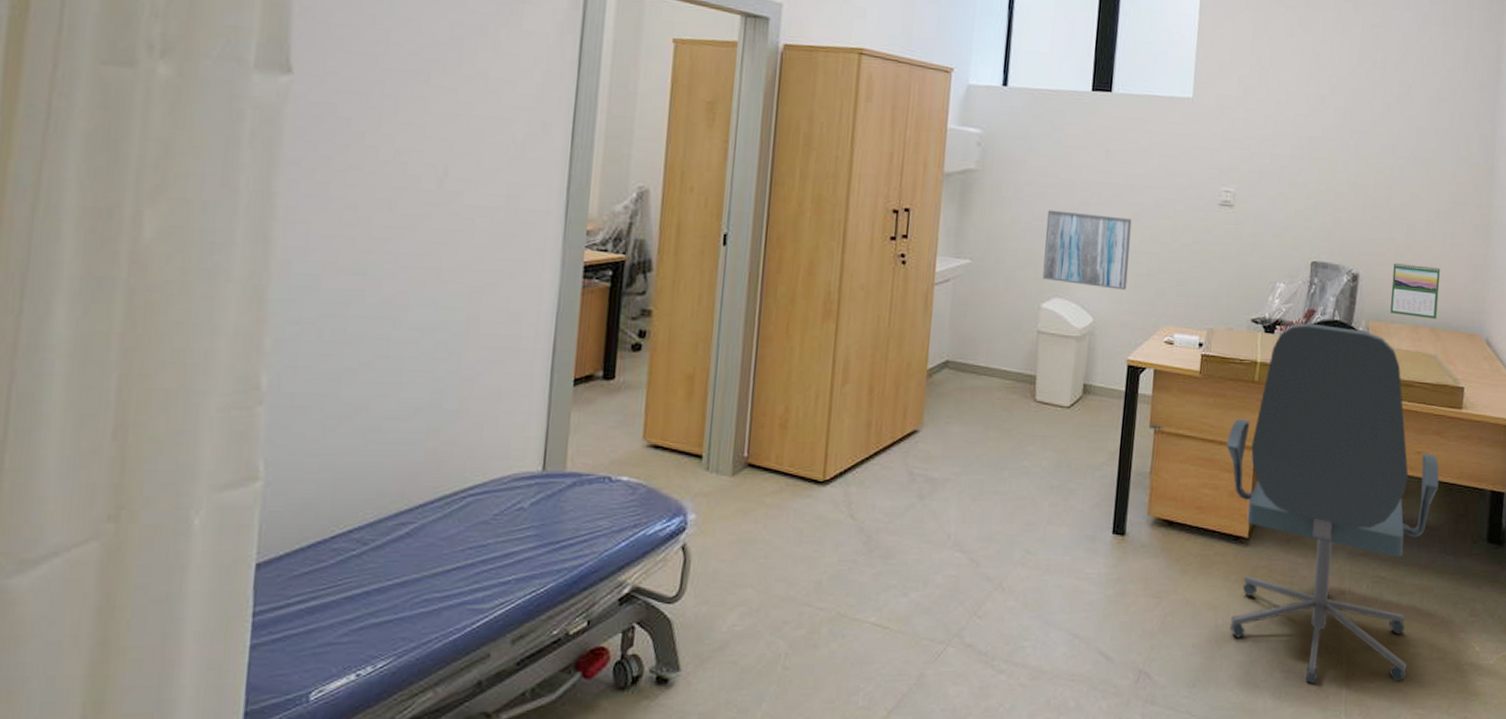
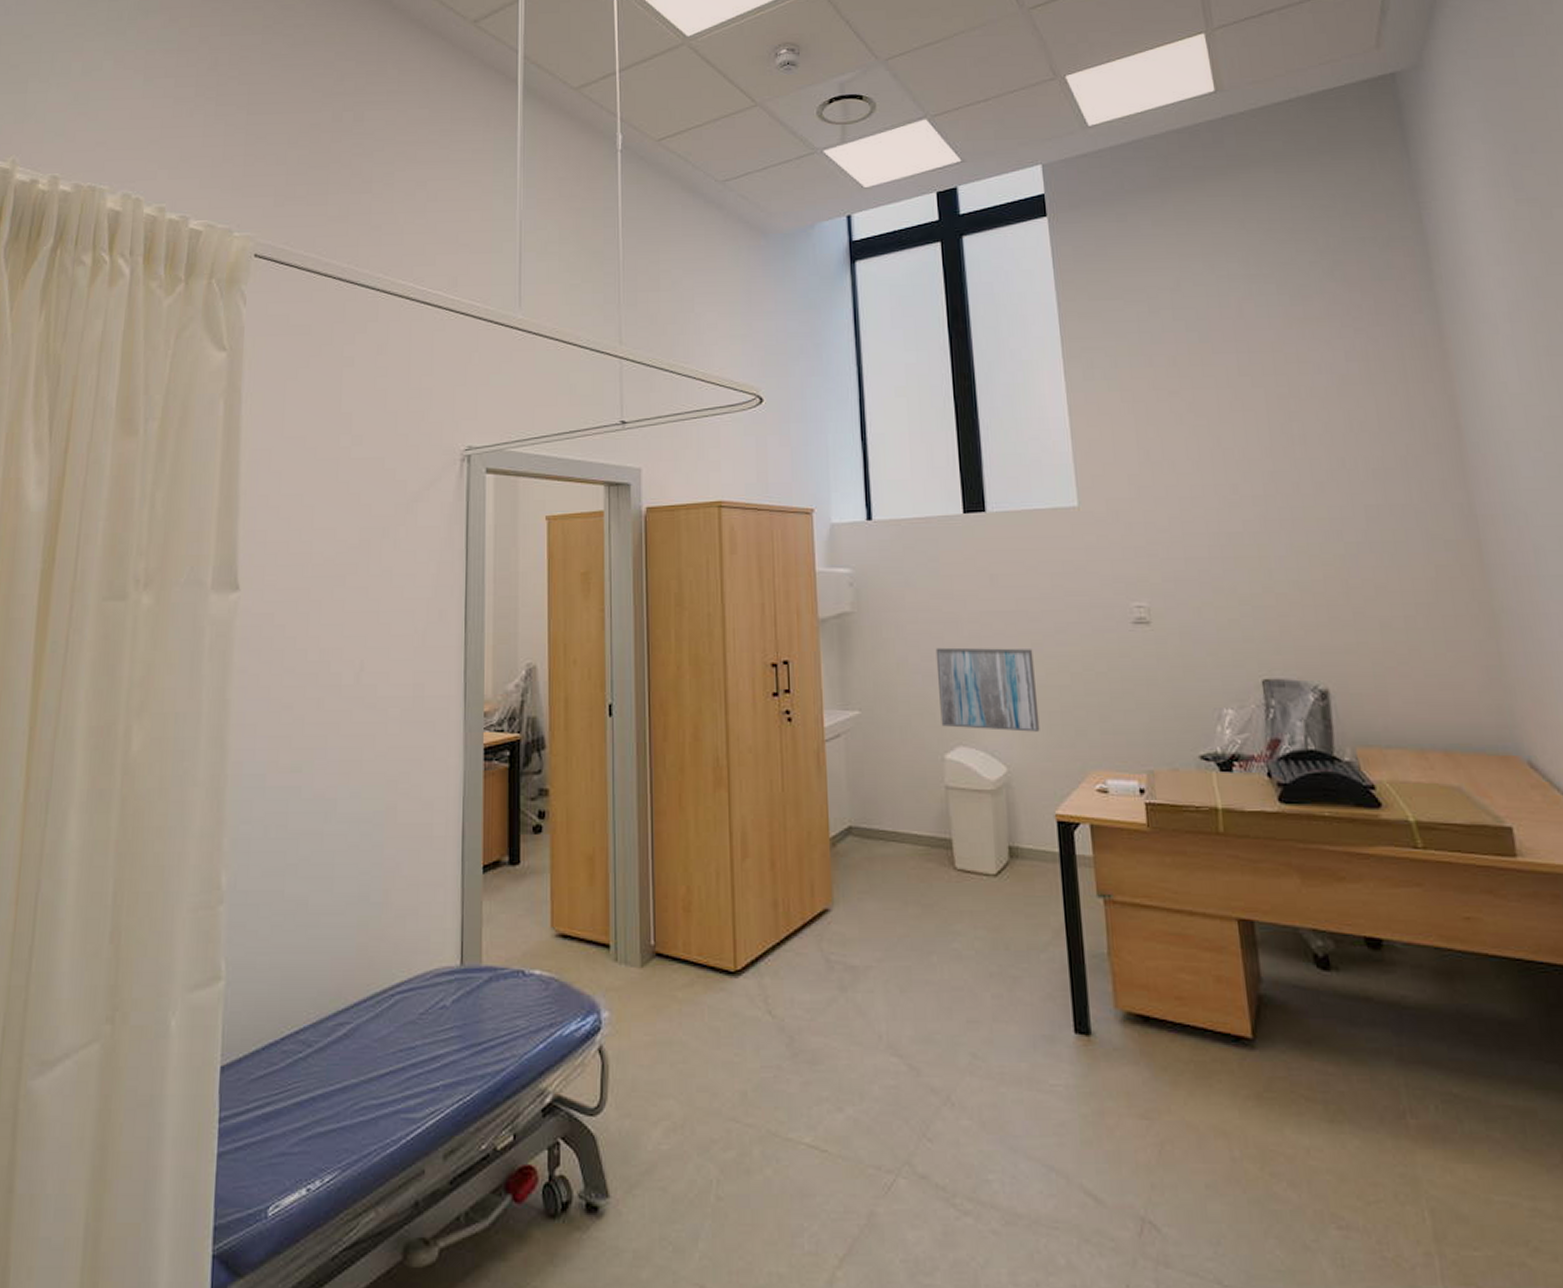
office chair: present [1226,323,1439,684] -> none [1199,756,1527,1251]
calendar: present [1390,262,1440,320] -> none [1372,671,1449,740]

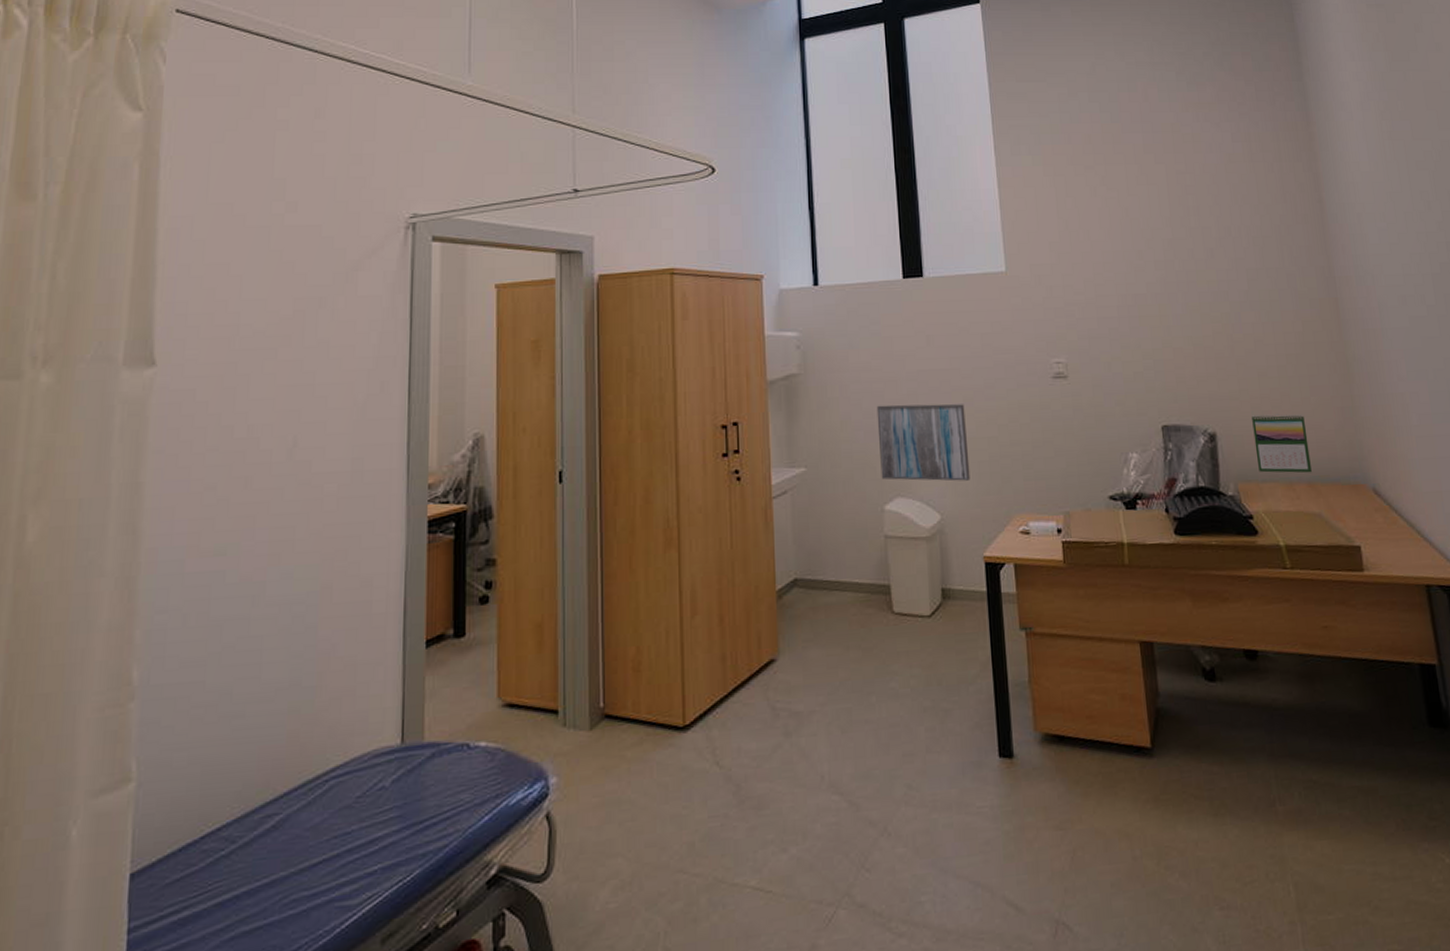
calendar: none [1372,671,1449,740] -> present [1252,414,1312,473]

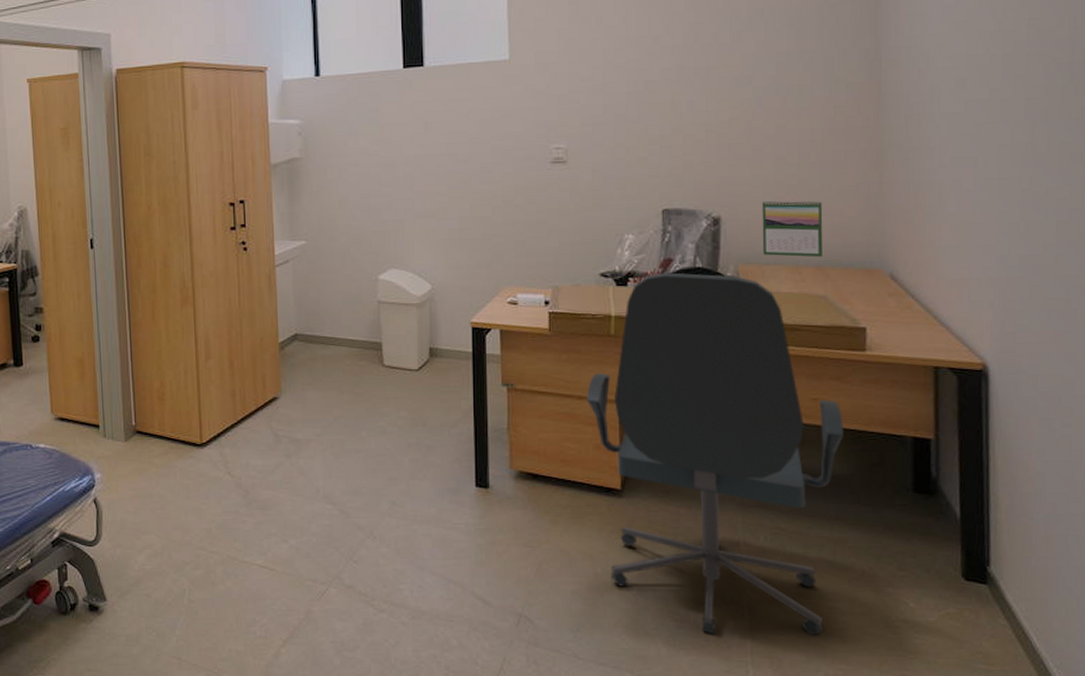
wall art: present [876,403,971,481] -> none [373,186,462,256]
office chair: none [1107,493,1369,922] -> present [587,272,844,636]

